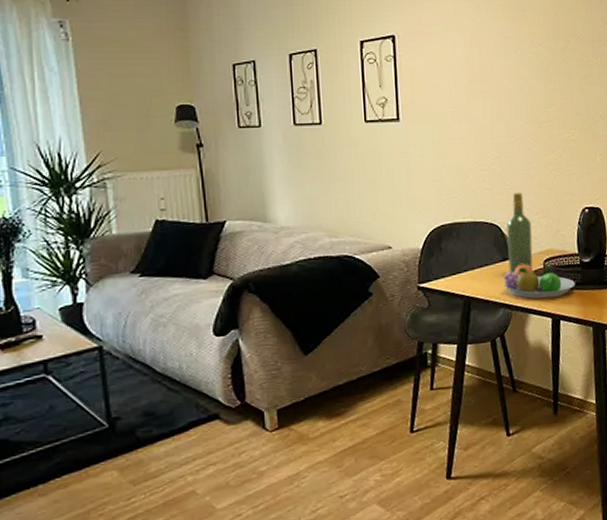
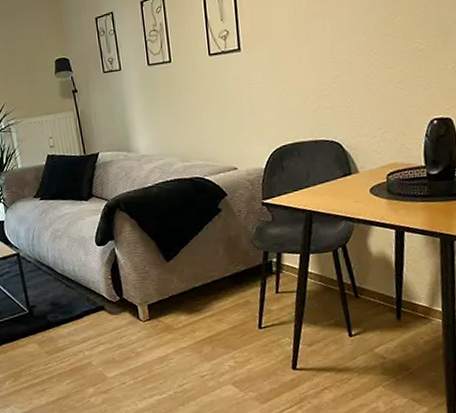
fruit bowl: present [503,264,575,299] -> none [344,178,421,212]
wine bottle: present [506,193,533,275] -> none [347,109,376,189]

